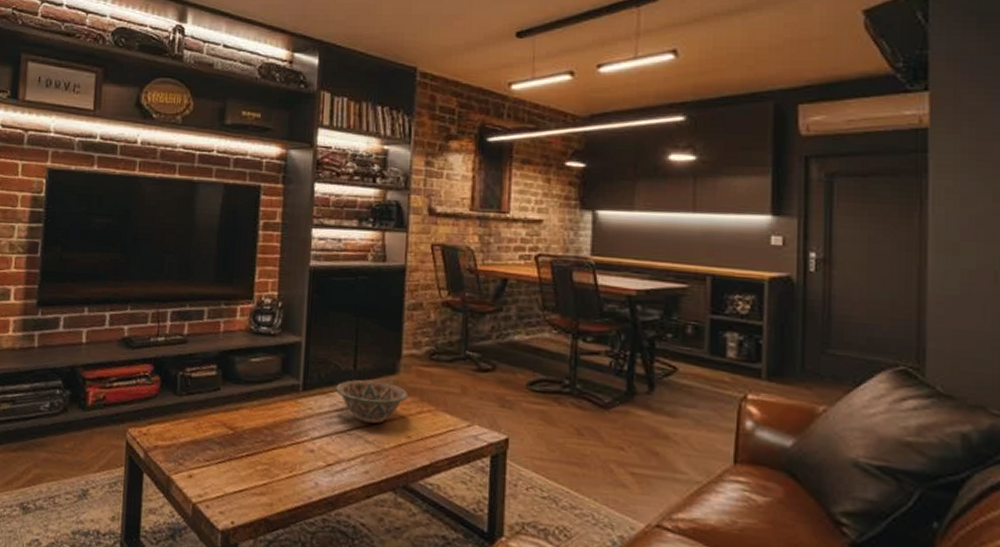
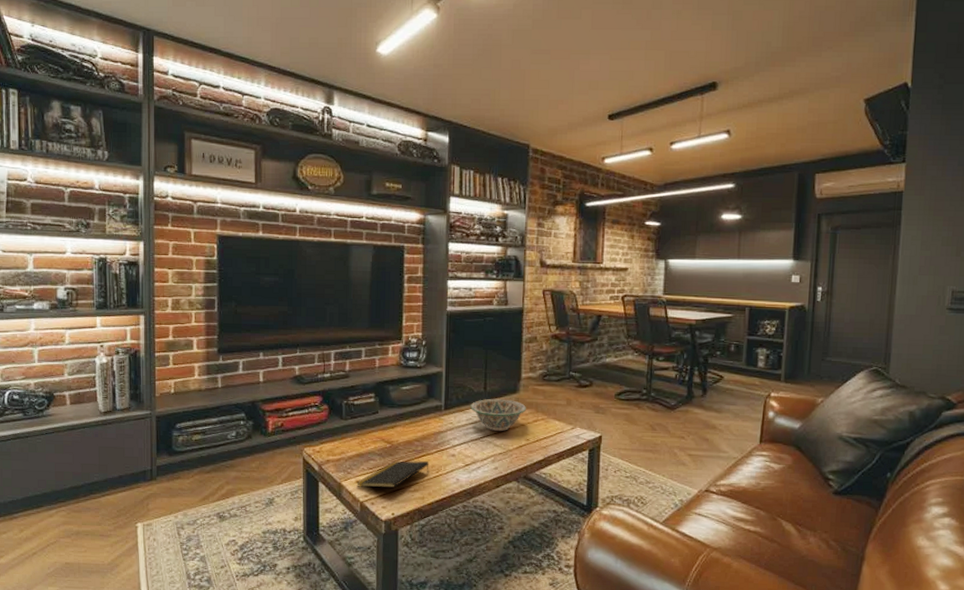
notepad: none [189,453,281,488] -> present [356,460,429,488]

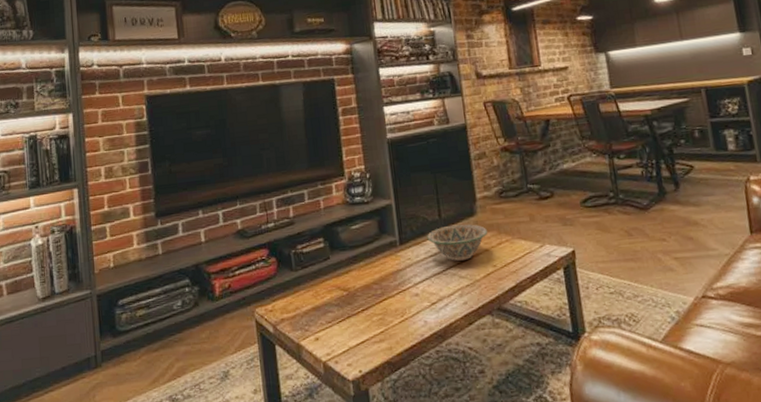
notepad: present [356,460,429,488] -> none [316,305,393,345]

